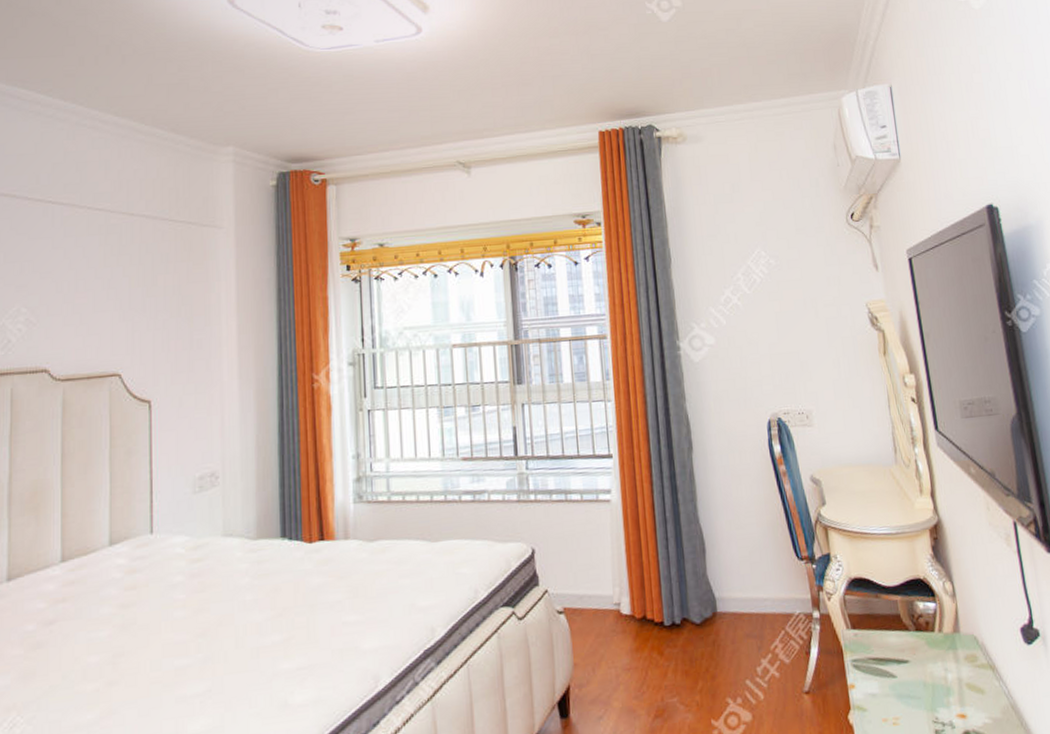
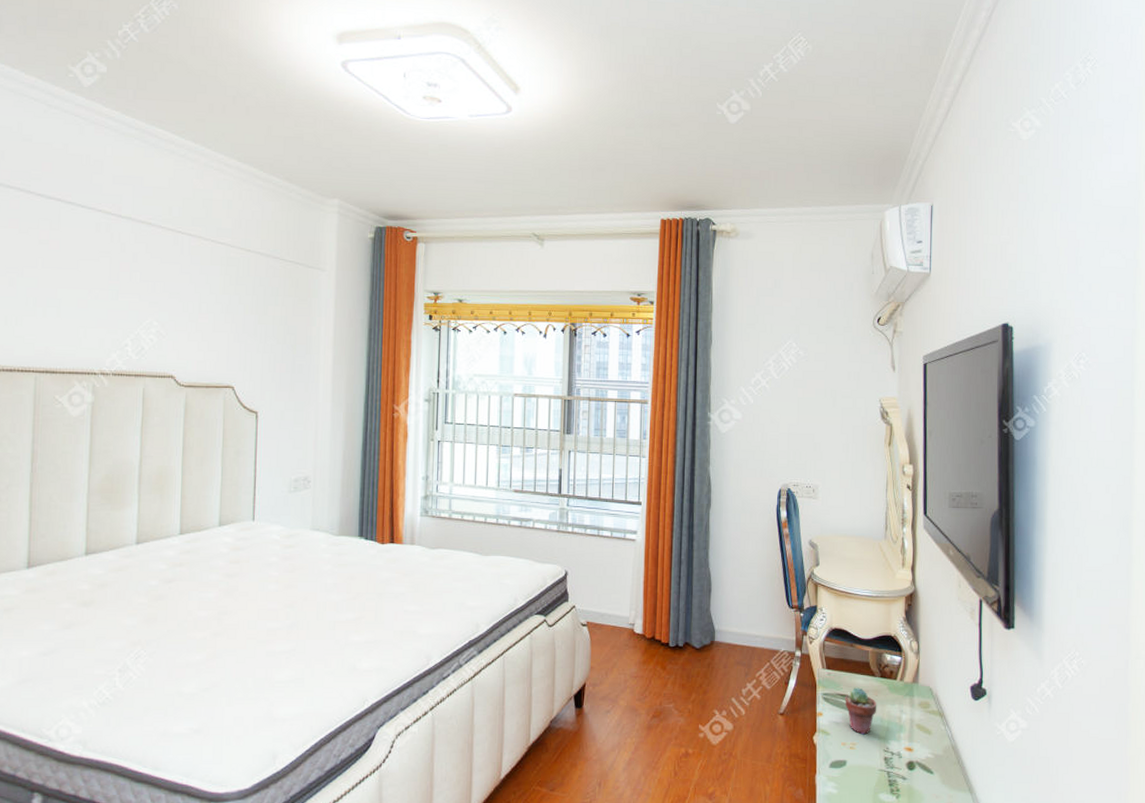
potted succulent: none [878,647,918,706] -> present [845,687,877,735]

